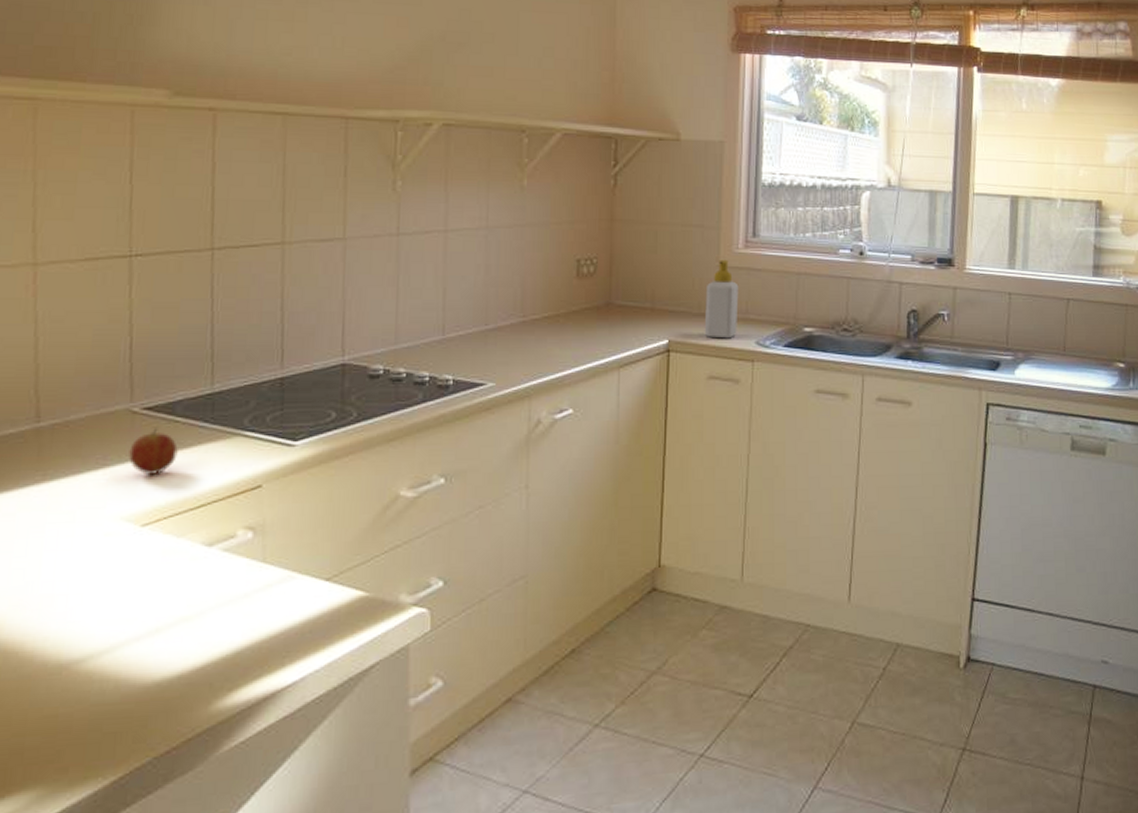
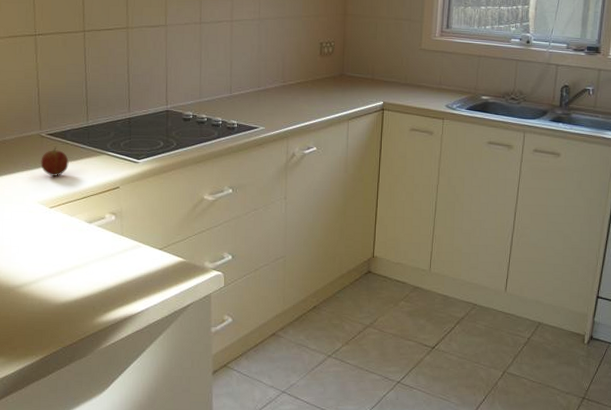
soap bottle: present [704,259,739,339] -> none [408,44,435,102]

